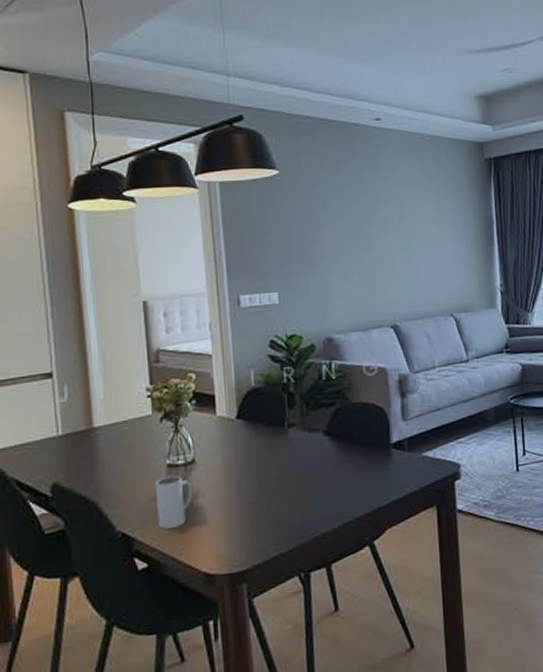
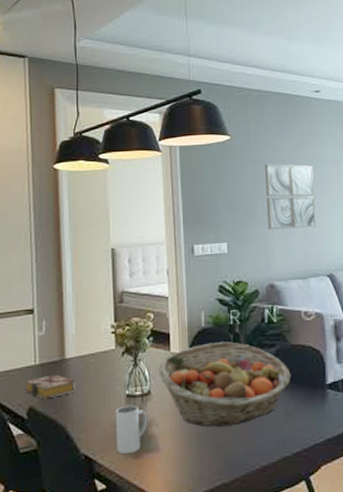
book: none [47,445,108,474] -> present [26,374,76,399]
fruit basket: none [202,402,353,496] -> present [157,341,291,427]
wall art: none [319,202,378,277] -> present [265,163,316,229]

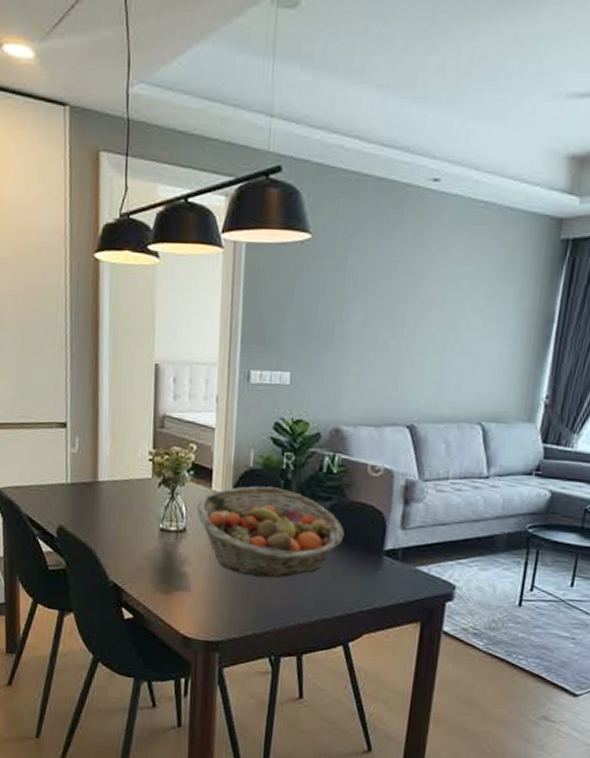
book: present [26,374,76,399] -> none [56,496,108,521]
mug: present [115,405,147,454] -> none [146,539,180,588]
wall art: present [265,163,316,229] -> none [343,275,412,365]

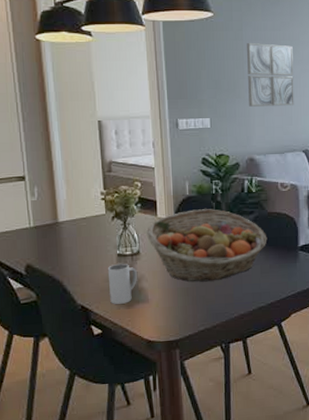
mug: none [146,539,180,588] -> present [107,263,137,304]
wall art: none [343,275,412,365] -> present [247,42,294,107]

